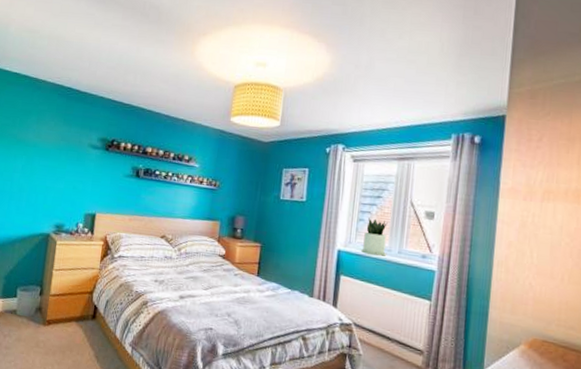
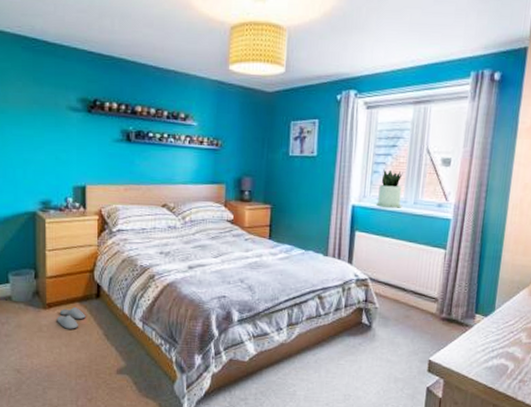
slippers: none [53,325,80,348] -> present [57,306,86,329]

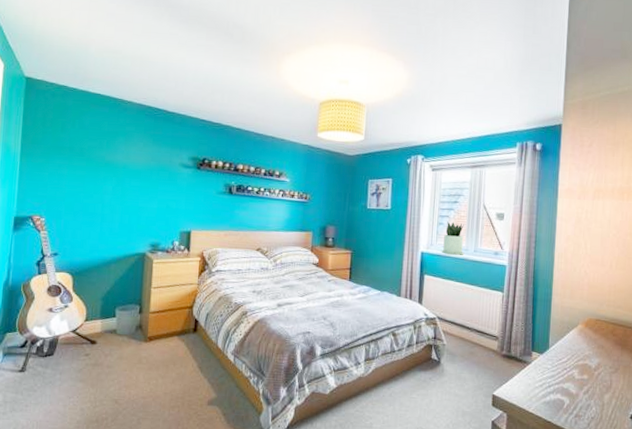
slippers: present [57,306,86,329] -> none [156,340,183,362]

